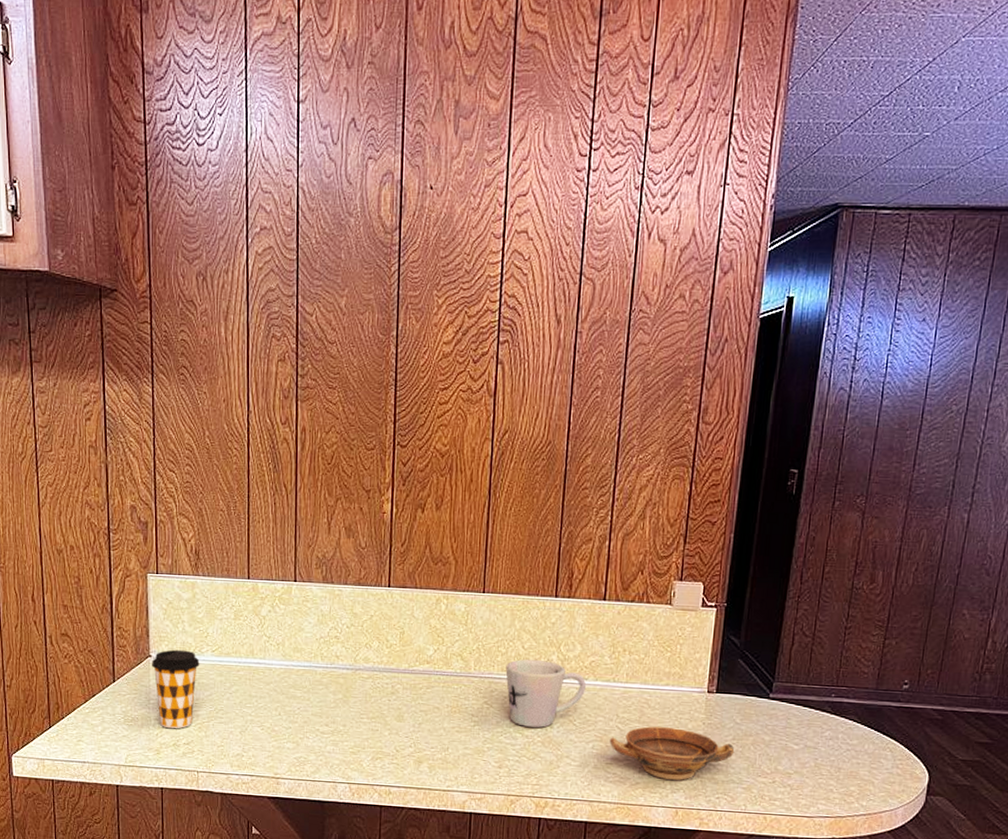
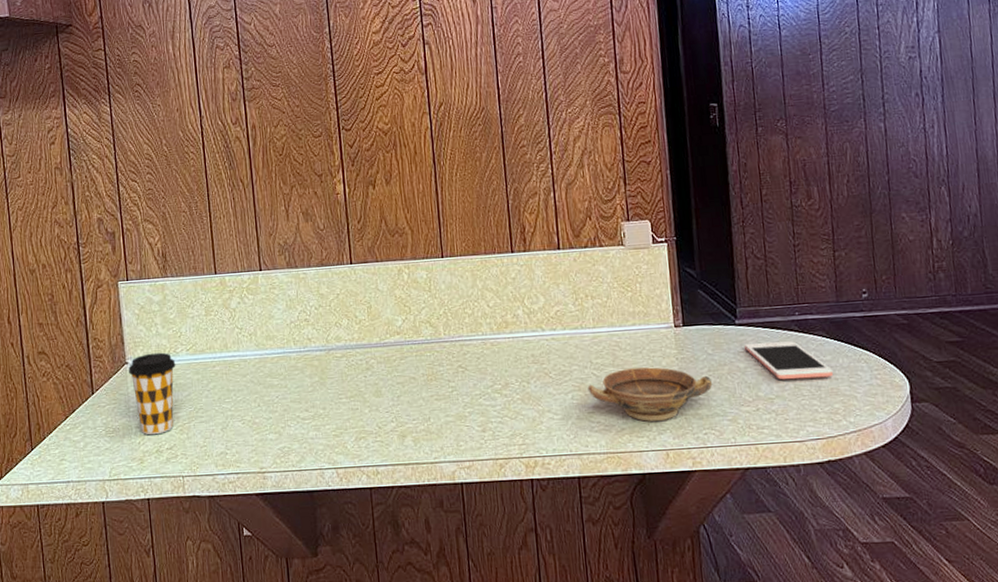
mug: present [505,659,587,728] -> none [474,316,556,386]
cell phone: none [774,717,857,761] -> present [744,341,834,380]

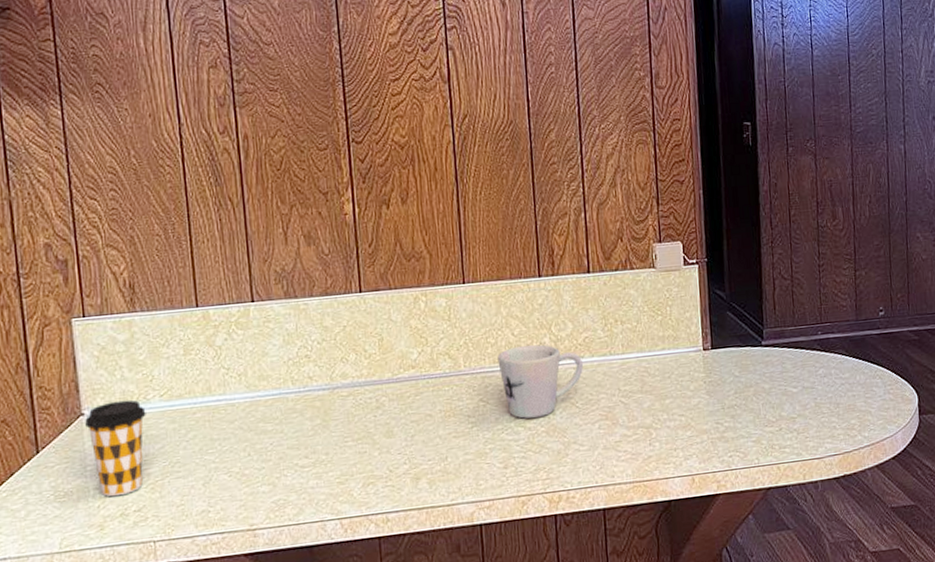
mug: none [474,316,556,386] -> present [497,344,584,419]
bowl: present [587,367,713,422] -> none [615,392,739,448]
cell phone: present [744,341,834,380] -> none [770,360,851,399]

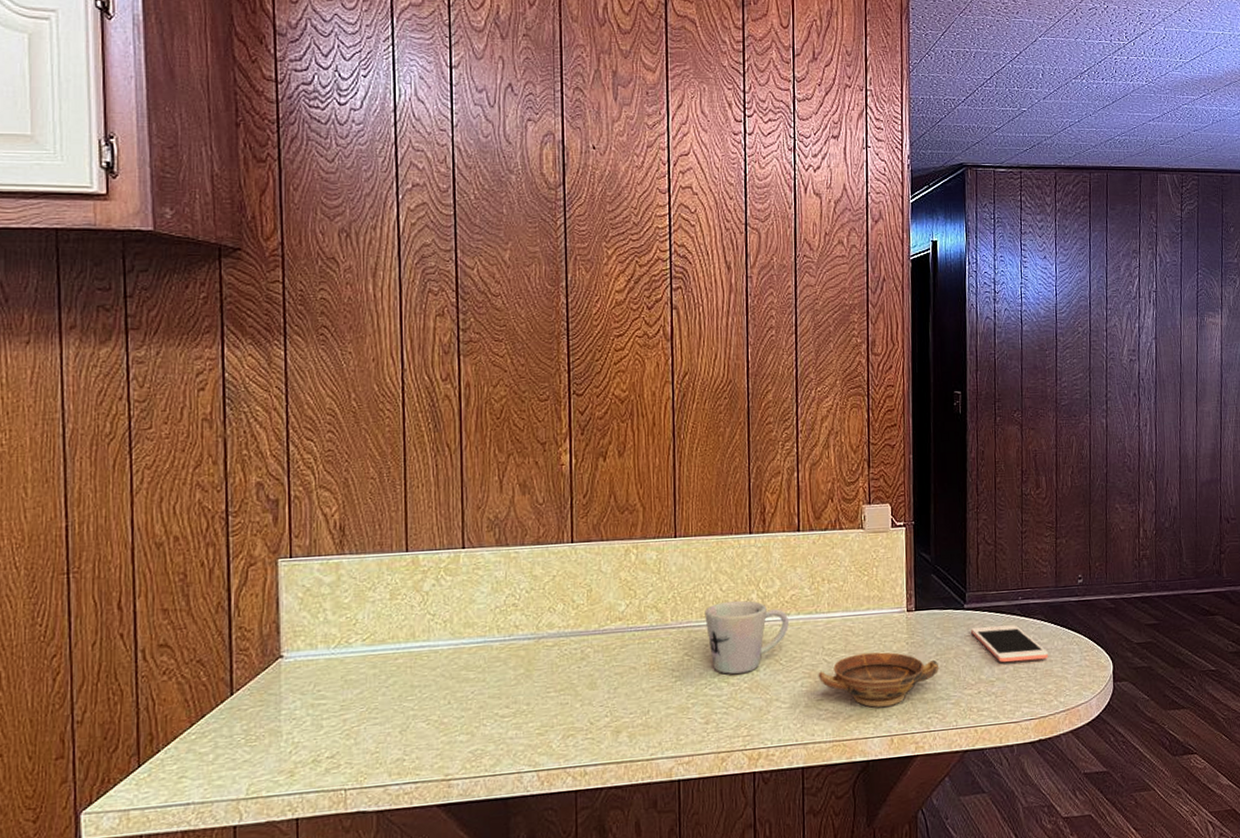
coffee cup: present [85,399,146,497] -> none [284,643,347,743]
bowl: none [615,392,739,448] -> present [818,652,939,708]
cell phone: none [770,360,851,399] -> present [971,625,1049,663]

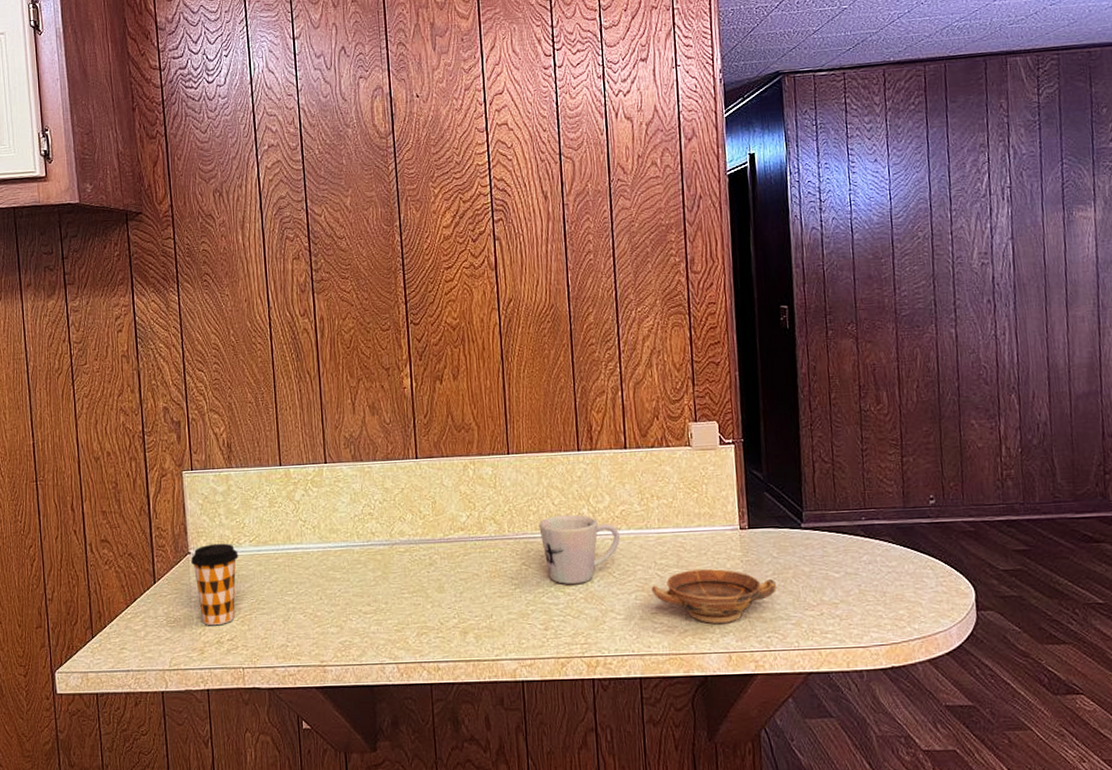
coffee cup: none [284,643,347,743] -> present [191,543,239,626]
cell phone: present [971,625,1049,663] -> none [810,546,899,585]

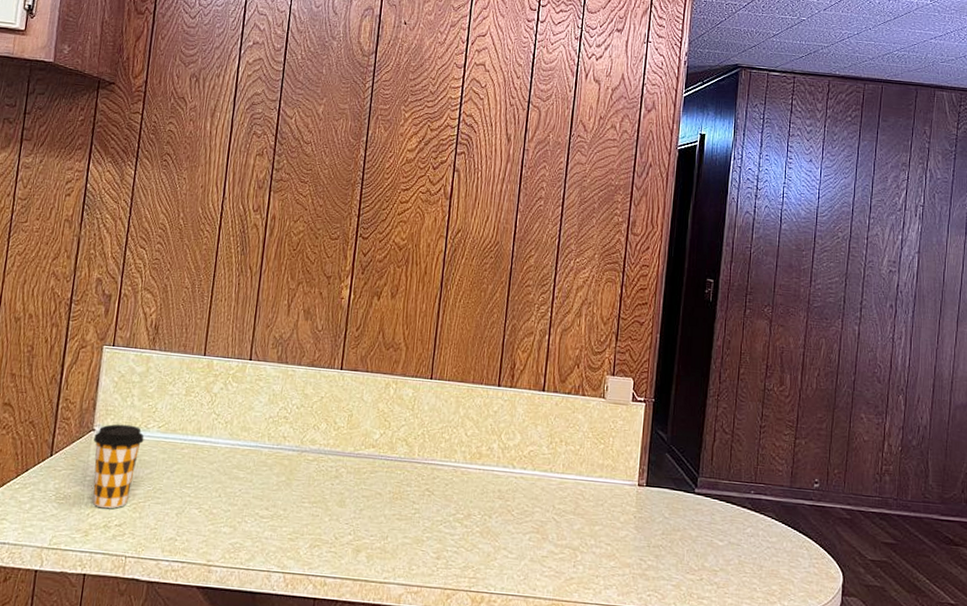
mug: present [539,515,621,584] -> none [448,446,525,517]
bowl: present [651,569,777,623] -> none [545,518,664,576]

